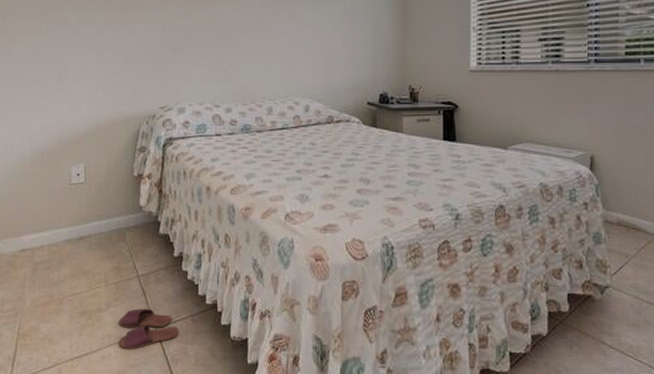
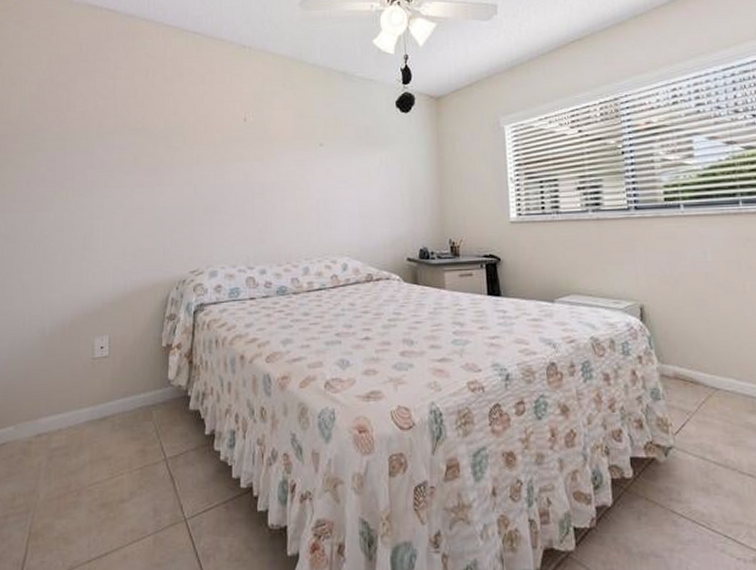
slippers: present [118,308,178,349] -> none [142,497,210,545]

